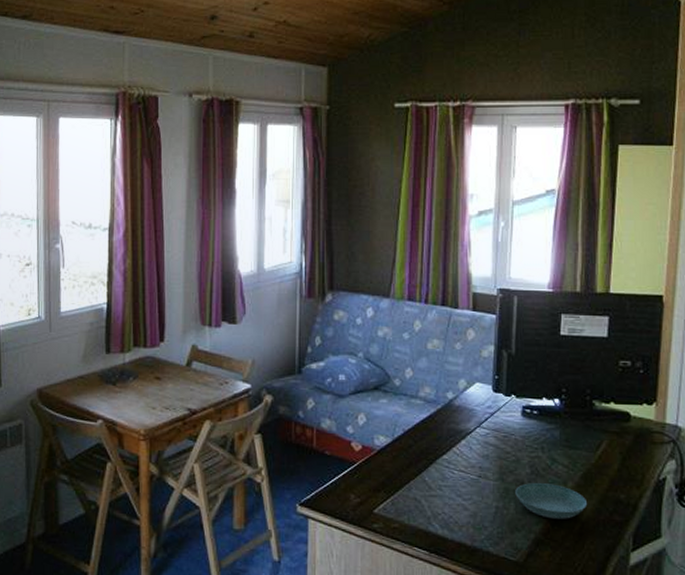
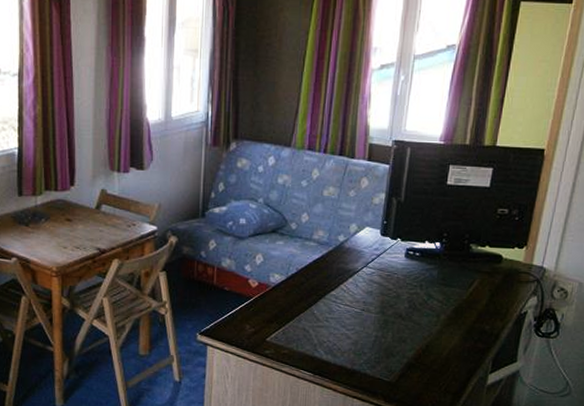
saucer: present [515,483,588,519] -> none [393,316,457,347]

